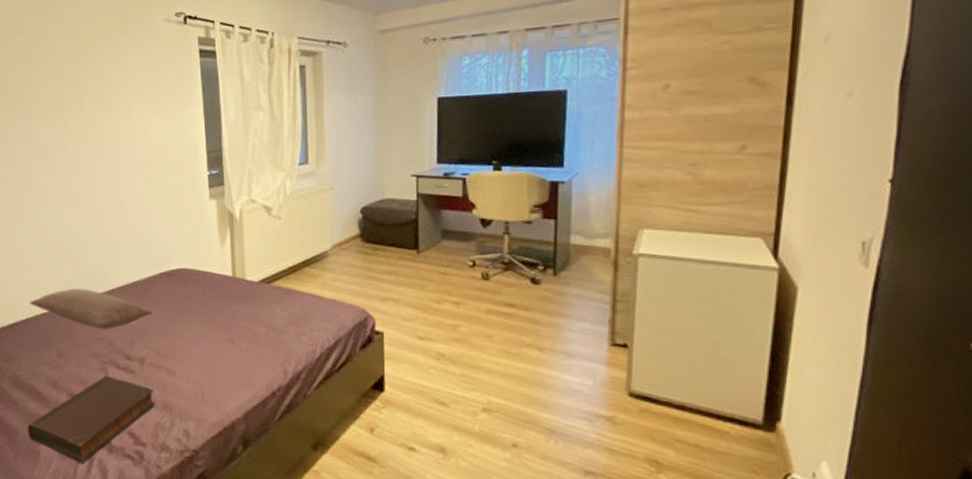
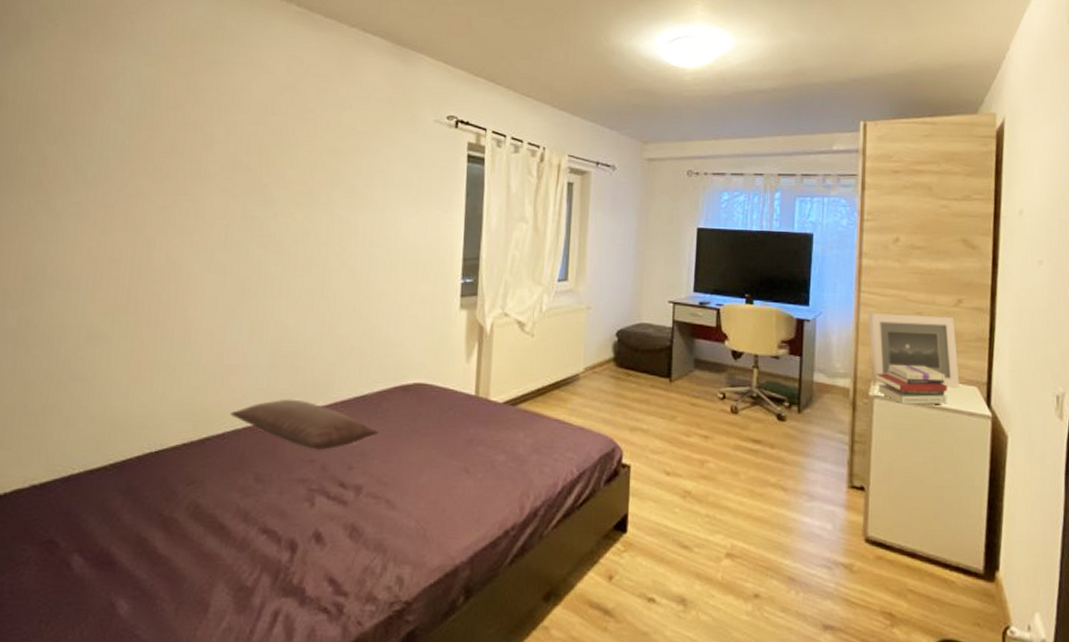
book: present [27,376,156,464] -> none [198,507,368,620]
picture frame: none [632,165,740,243] -> present [868,313,960,387]
books: none [640,219,725,261] -> present [875,364,947,407]

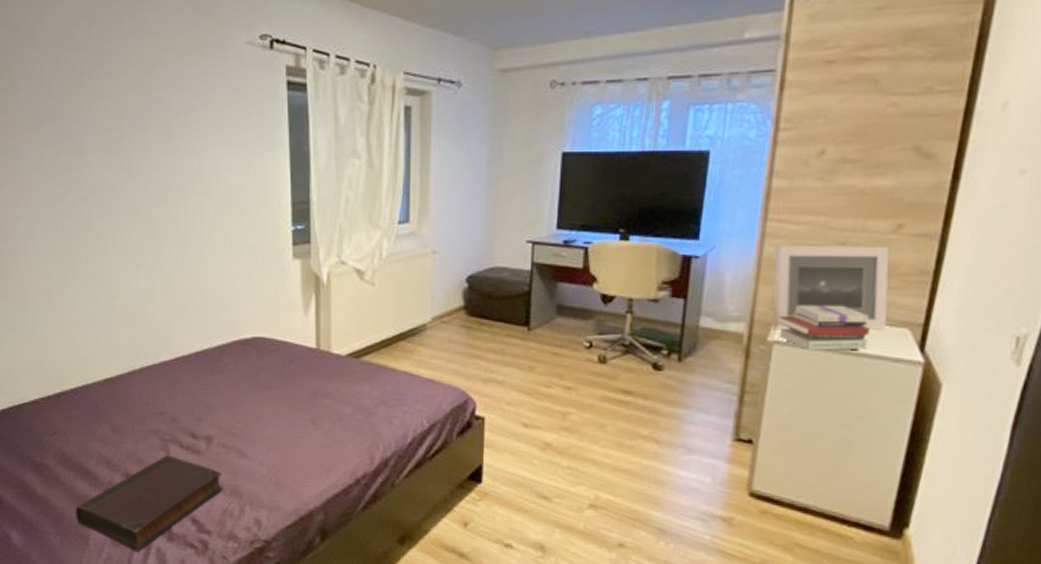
book: none [198,507,368,620] -> present [75,455,224,552]
pillow: present [230,399,379,450] -> none [79,354,223,403]

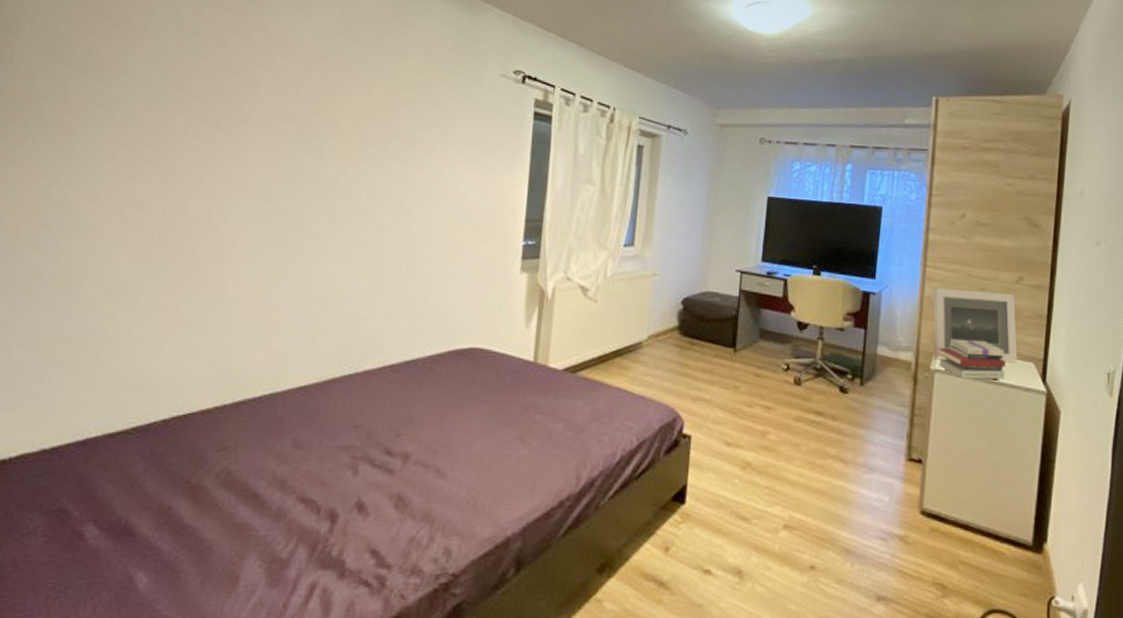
book: present [75,455,224,552] -> none [227,475,414,594]

